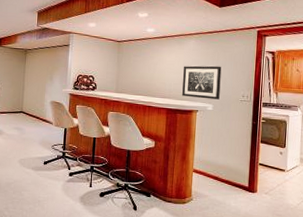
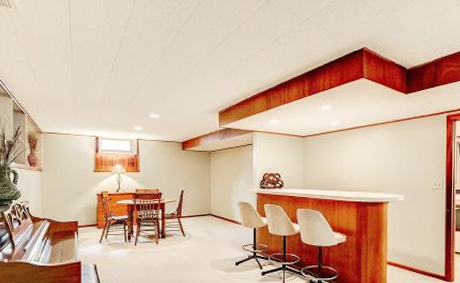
wall art: present [182,65,222,100] -> none [371,155,411,190]

